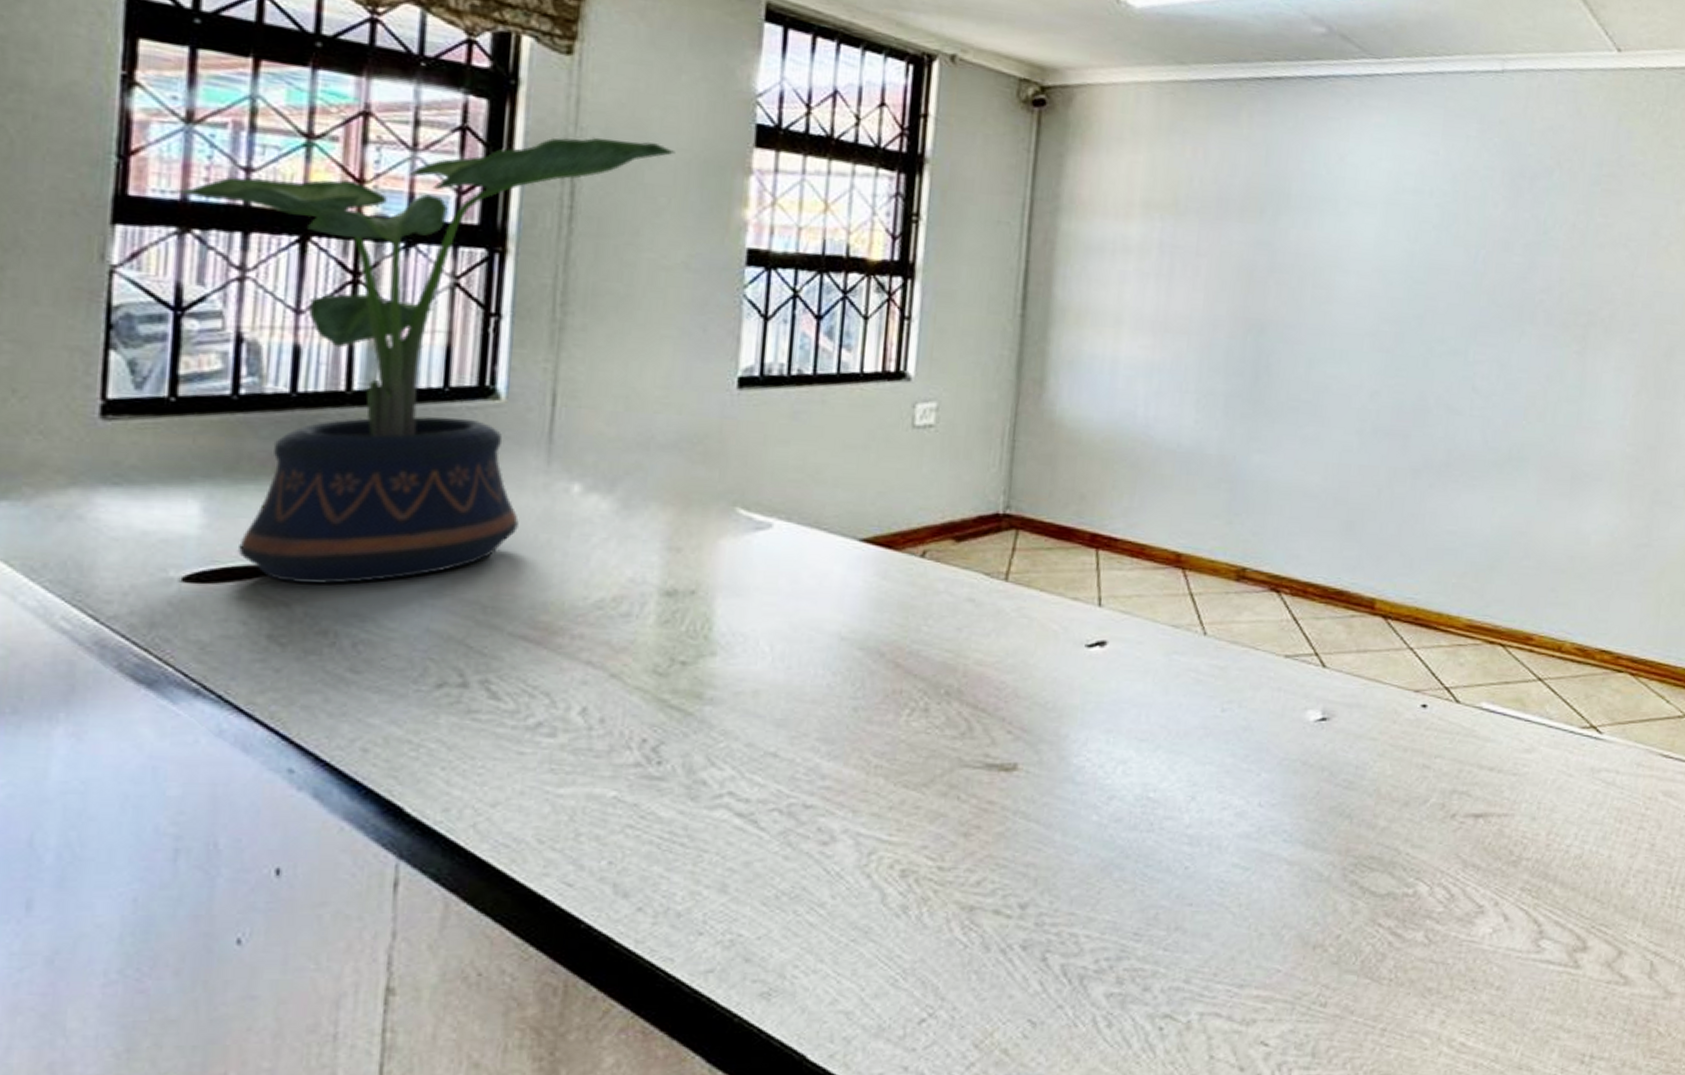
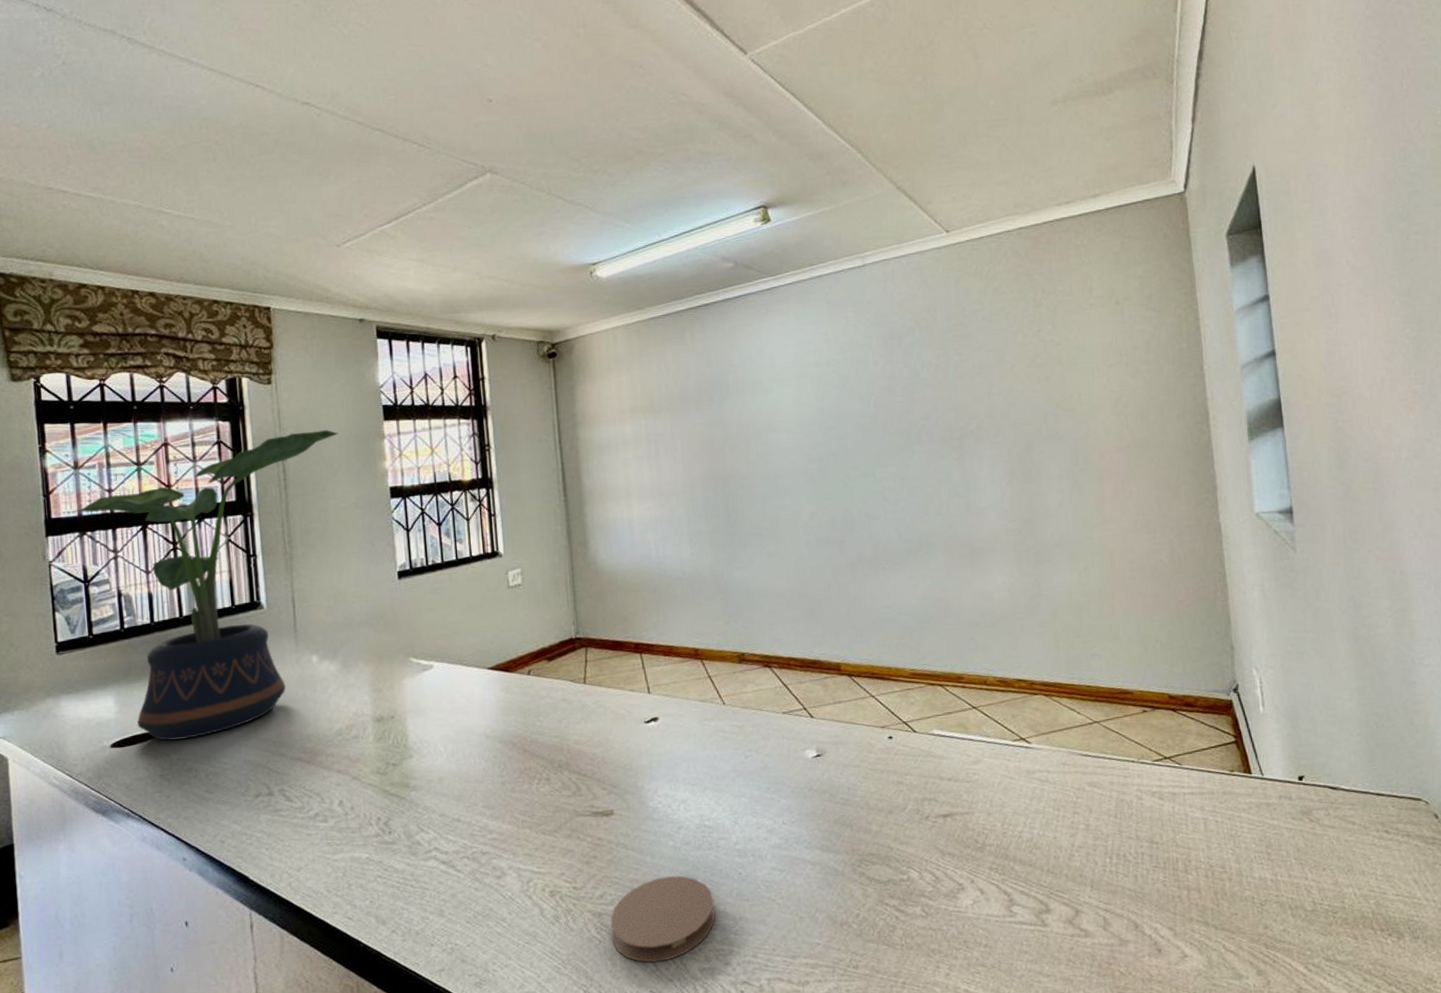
coaster: none [983,863,1143,982] -> present [610,876,715,963]

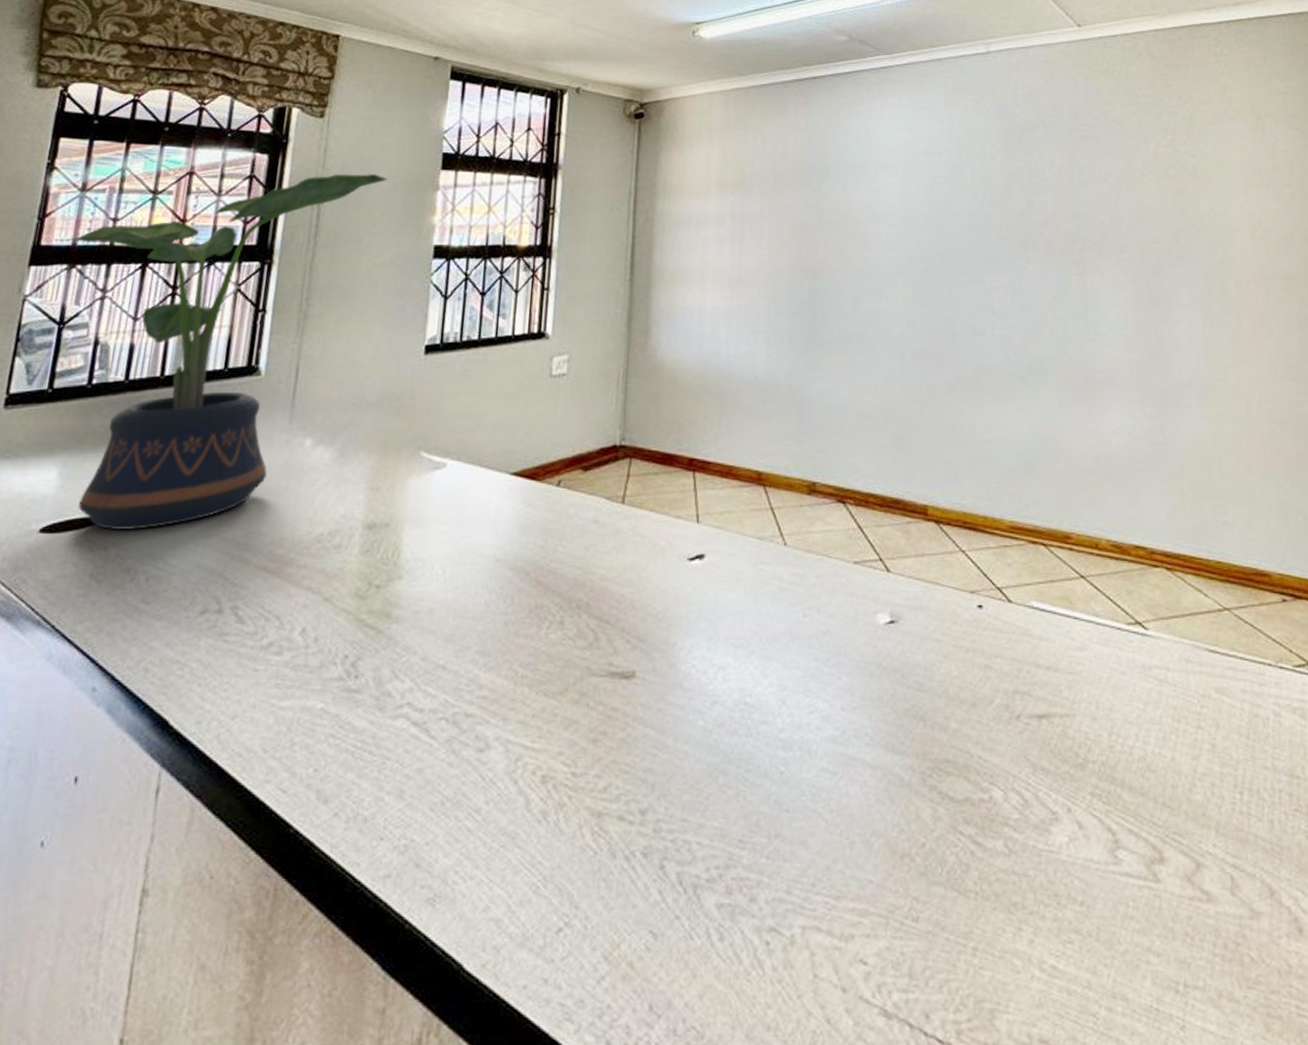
coaster: present [610,876,715,963] -> none [610,769,745,891]

